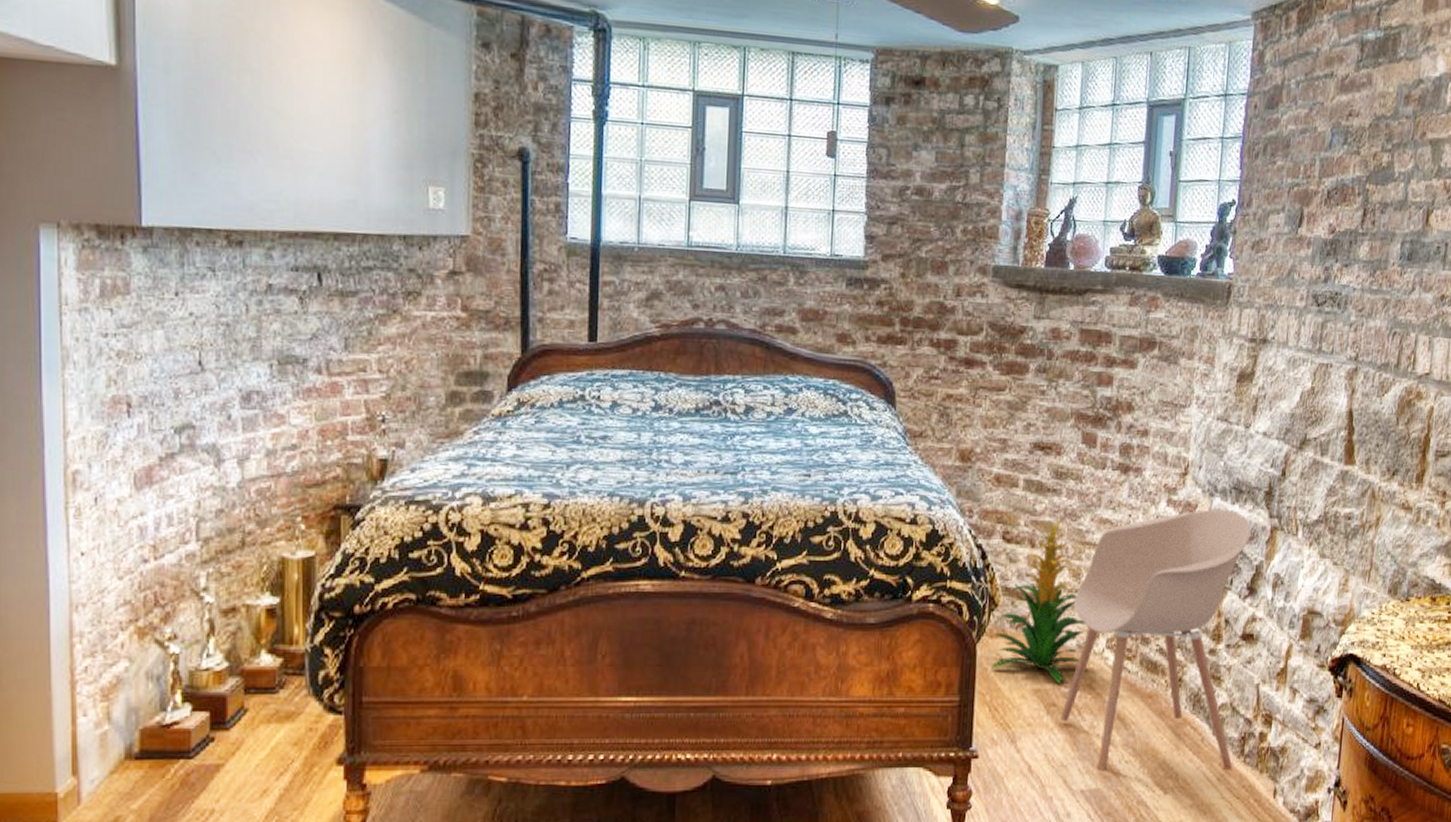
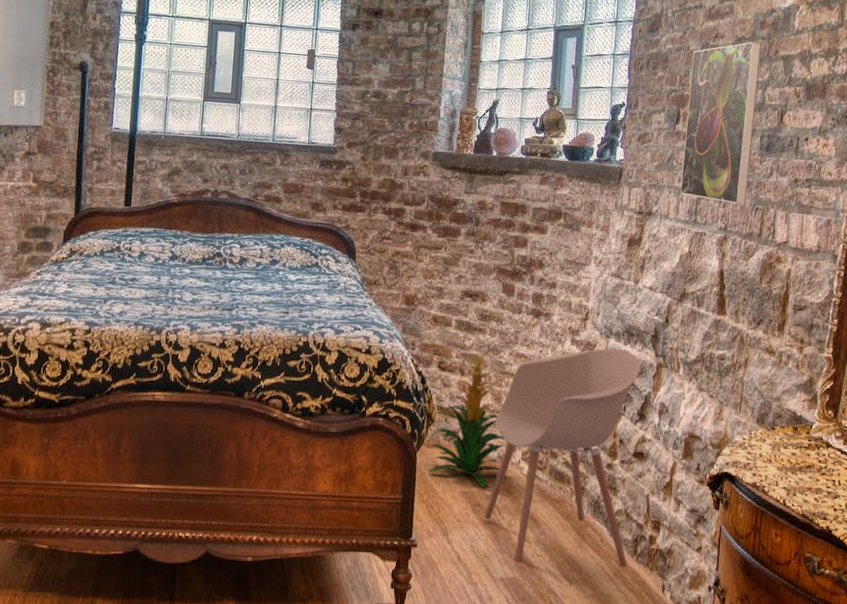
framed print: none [1301,121,1405,327] -> present [680,41,762,204]

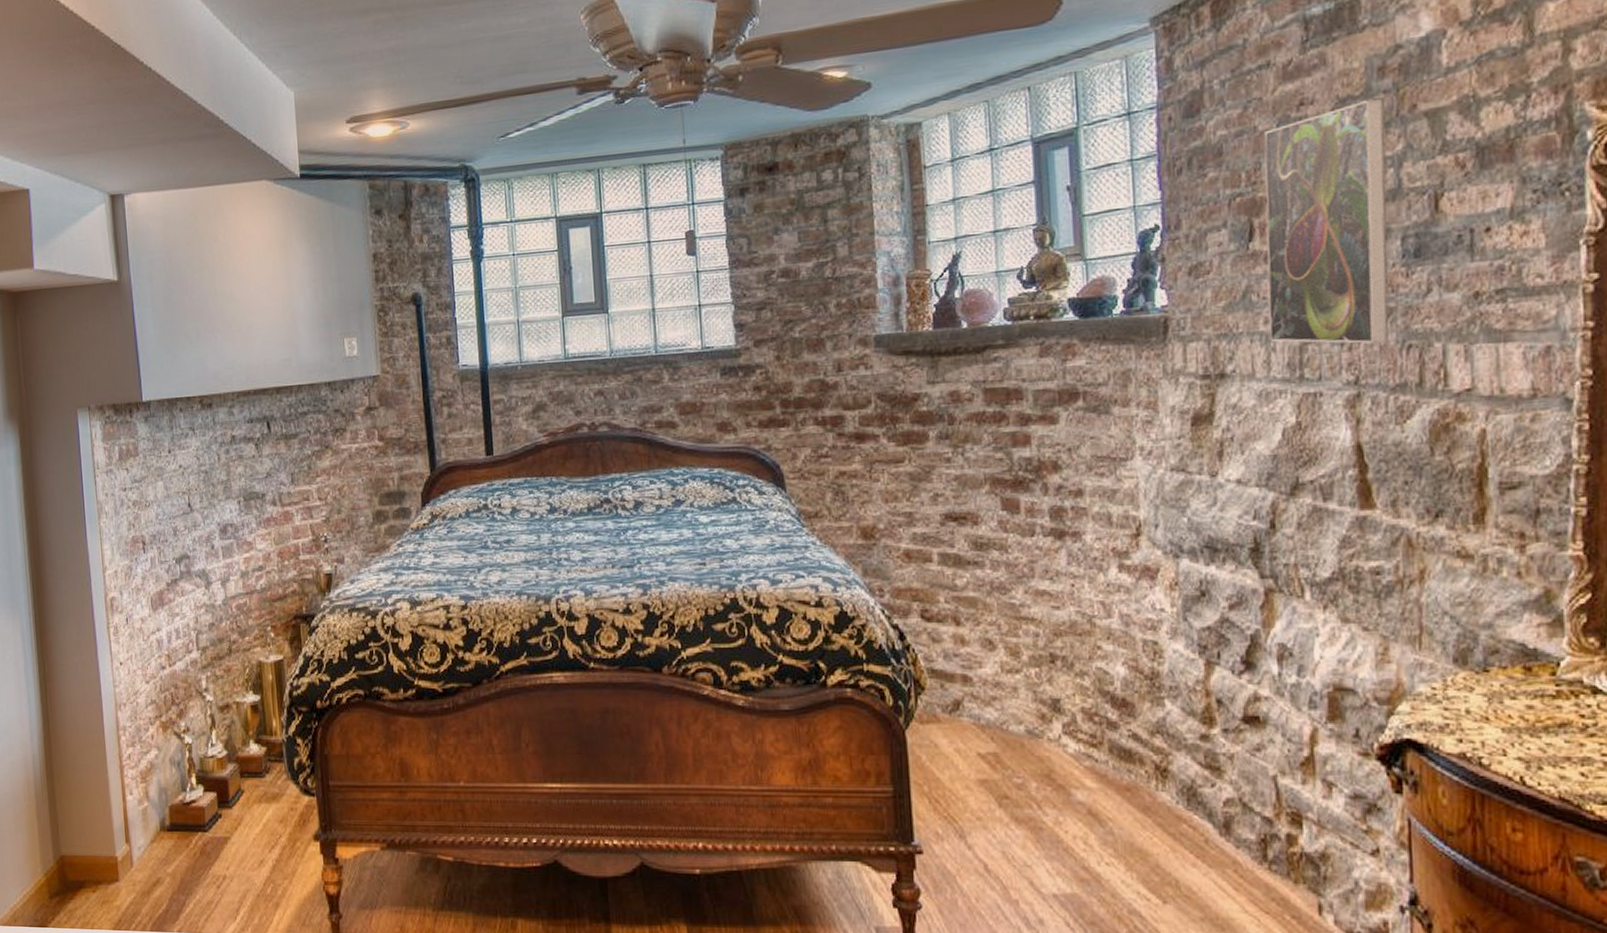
indoor plant: present [428,352,509,488] -> none [924,592,1046,774]
chair: present [484,348,641,567] -> none [1016,571,1254,879]

